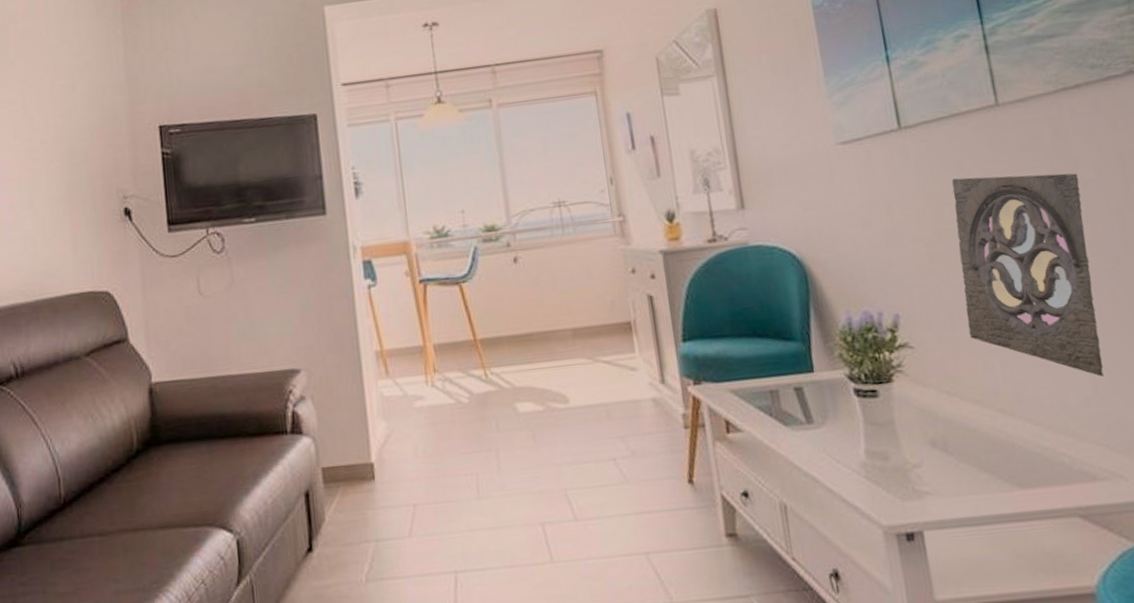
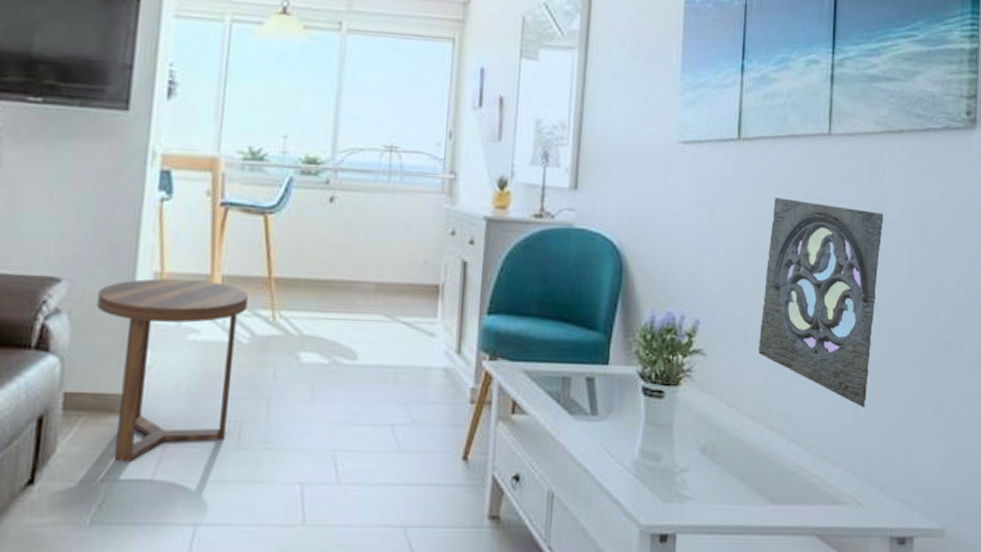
side table: none [332,351,465,524] -> present [96,278,248,463]

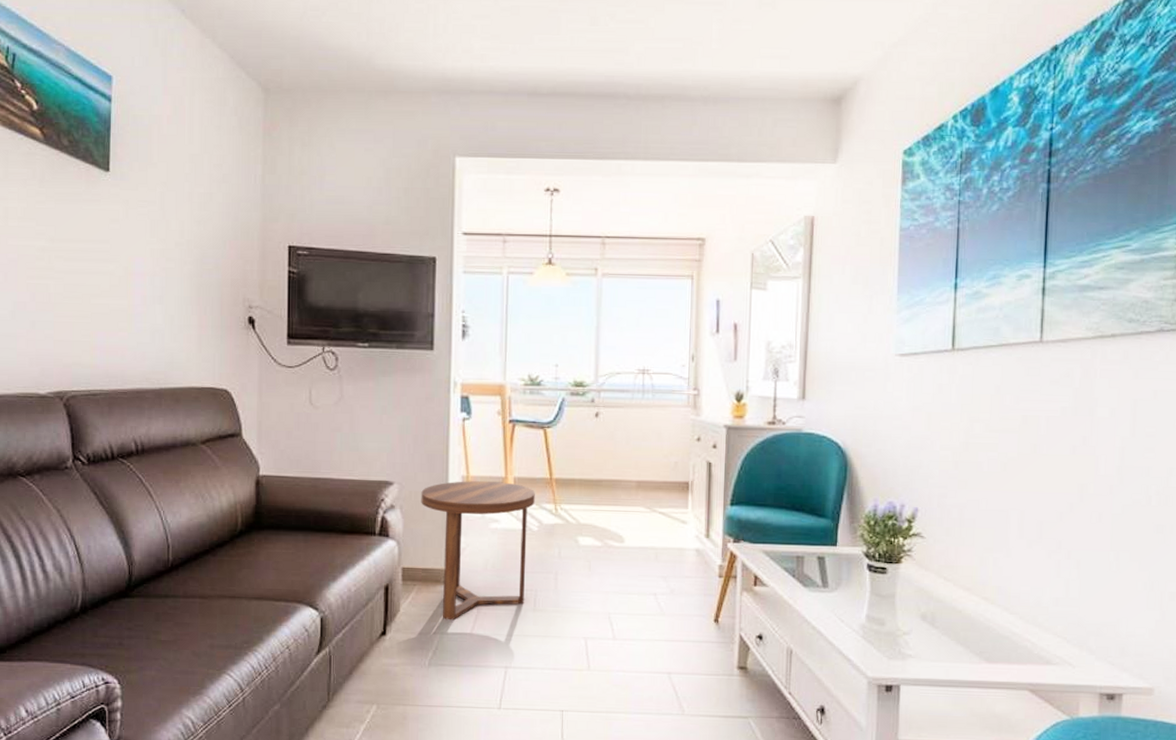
wall ornament: present [758,198,884,407] -> none [973,400,1095,582]

